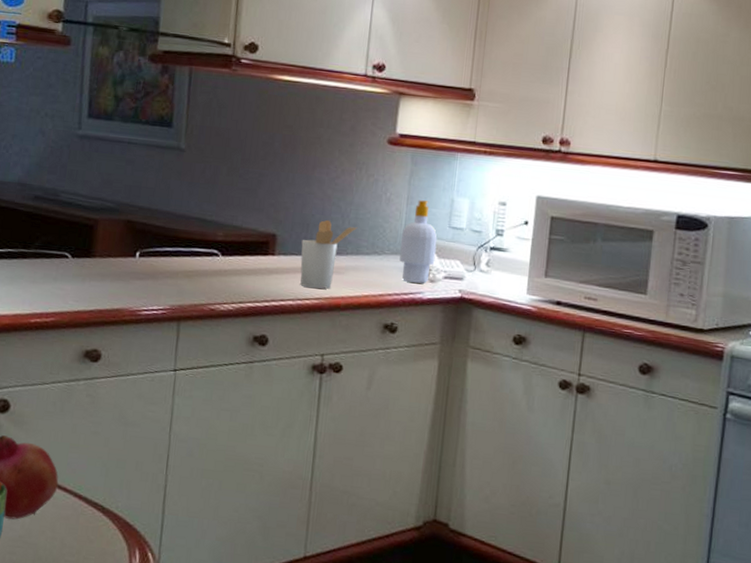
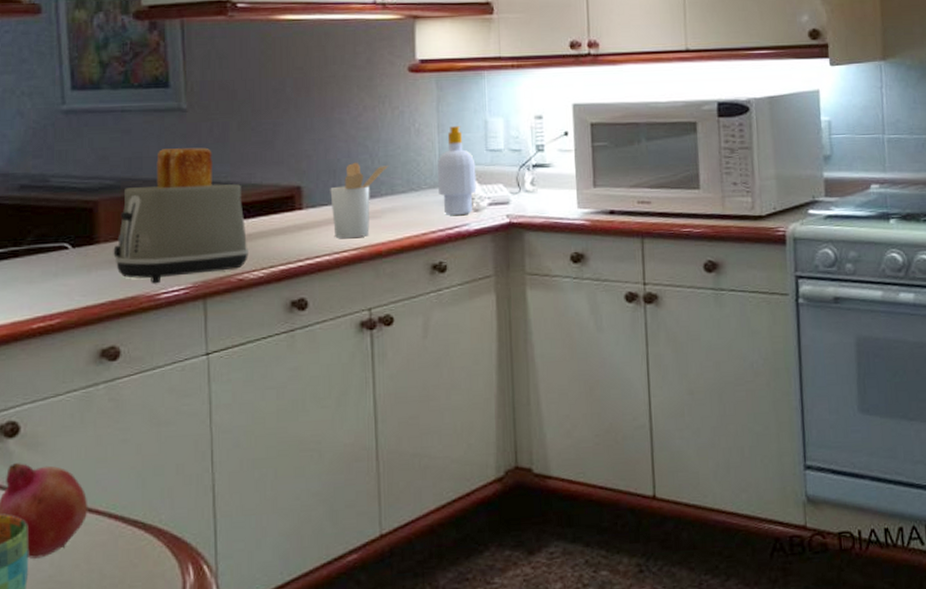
toaster: none [105,182,224,302] -> present [113,147,248,284]

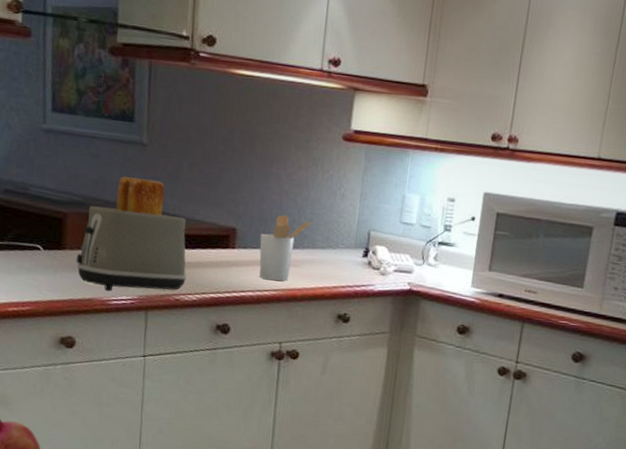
soap bottle: present [436,126,477,215] -> none [353,196,389,276]

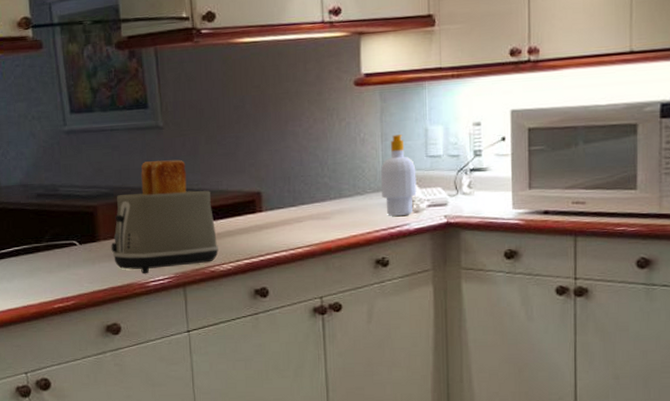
utensil holder: present [259,214,314,281] -> none [285,169,337,237]
soap bottle: none [353,196,389,276] -> present [380,134,417,216]

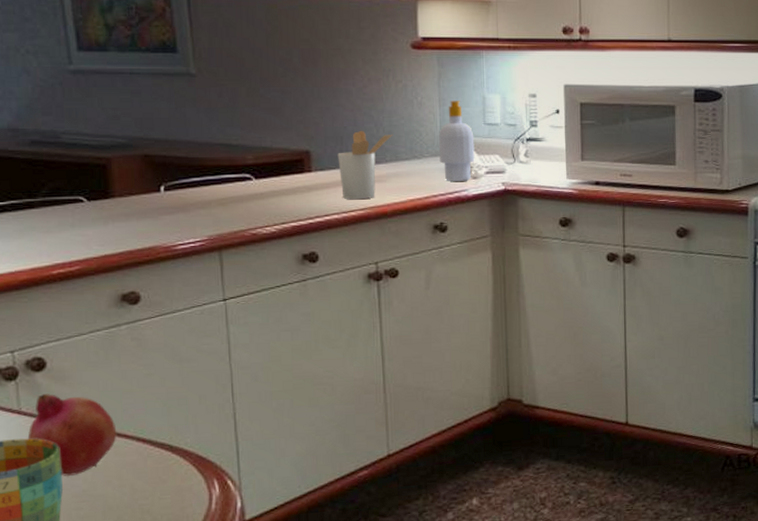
toaster: present [111,159,219,274] -> none [128,111,261,236]
utensil holder: none [285,169,337,237] -> present [337,130,393,199]

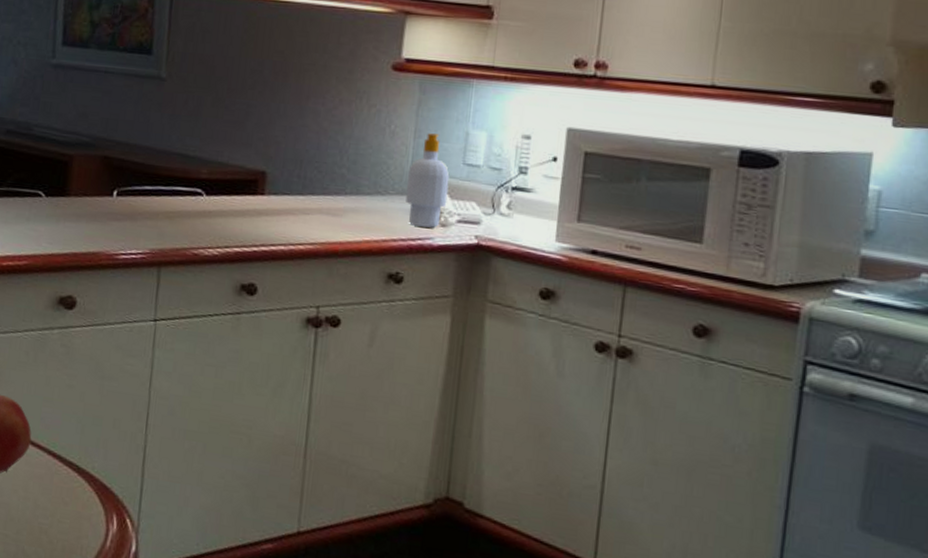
utensil holder: present [337,130,393,199] -> none [292,155,358,233]

